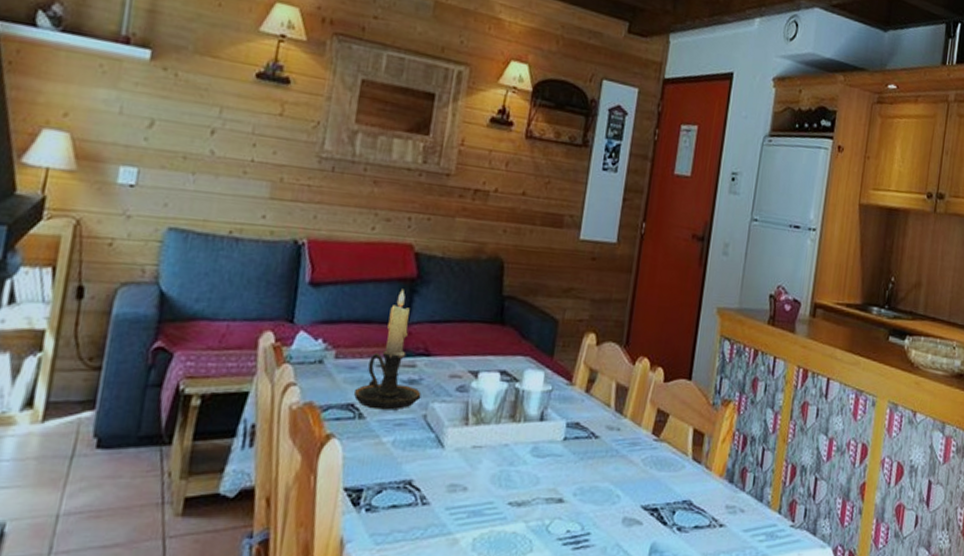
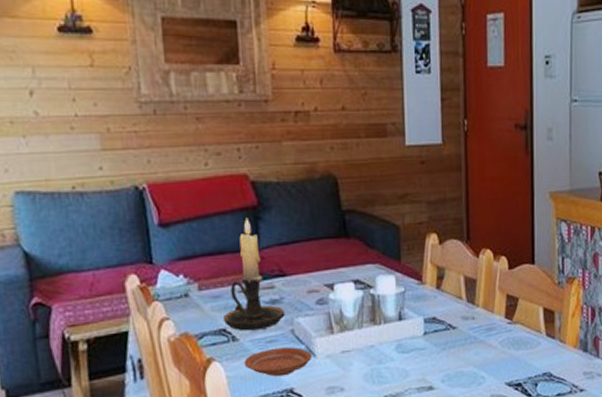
plate: none [365,432,441,465] -> present [244,347,313,377]

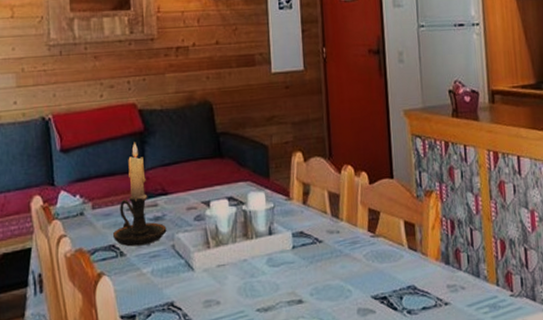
plate: present [244,347,313,377] -> none [130,261,191,290]

